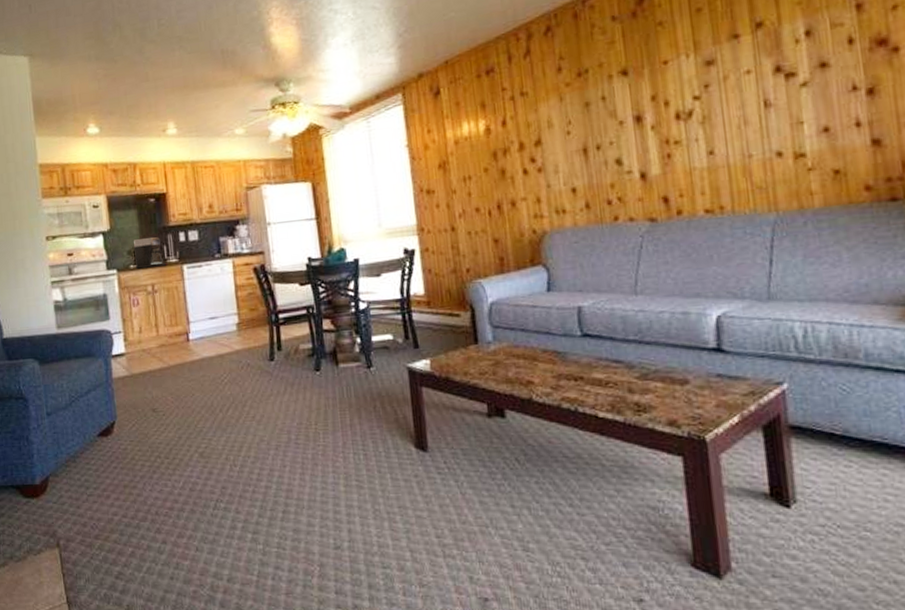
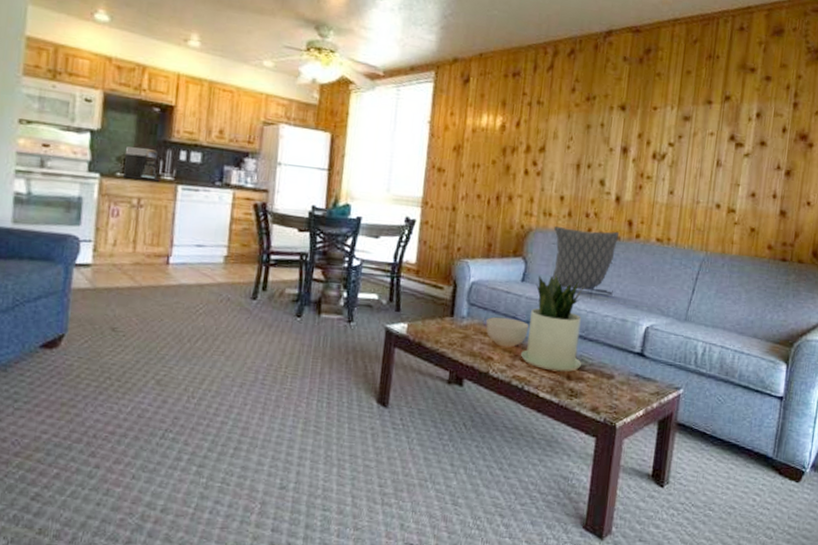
bowl: none [516,334,569,368] -> present [486,316,530,348]
planter: none [564,276,644,386] -> present [520,275,585,372]
pillow: none [573,212,663,290] -> present [551,227,620,295]

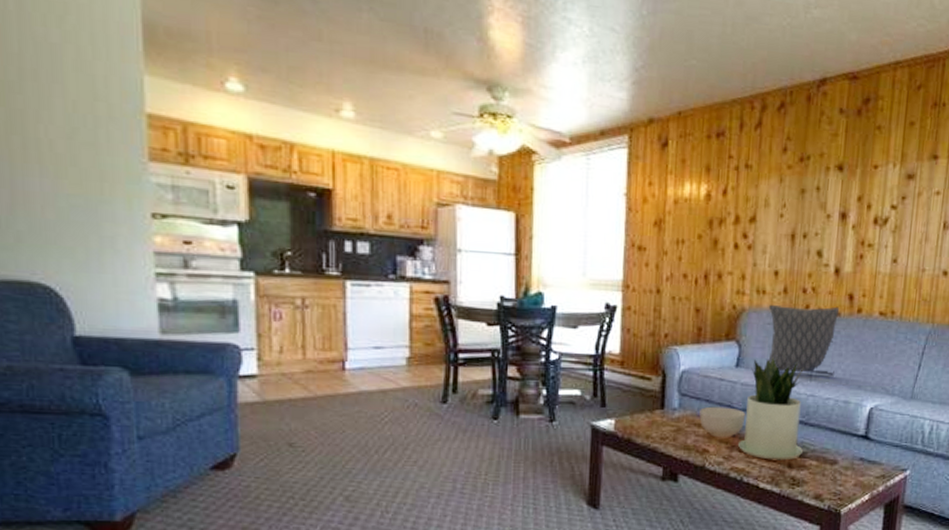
coffee maker: present [122,145,162,183] -> none [280,238,326,280]

